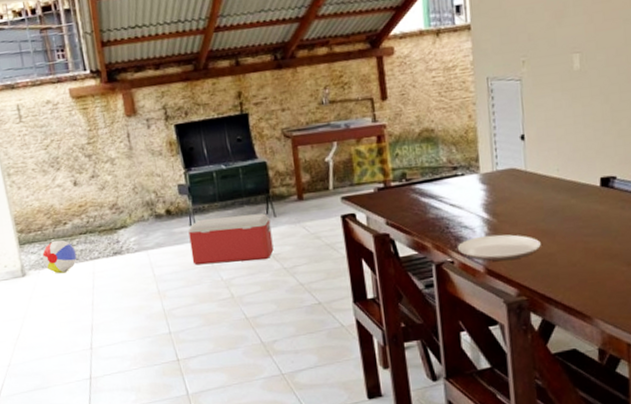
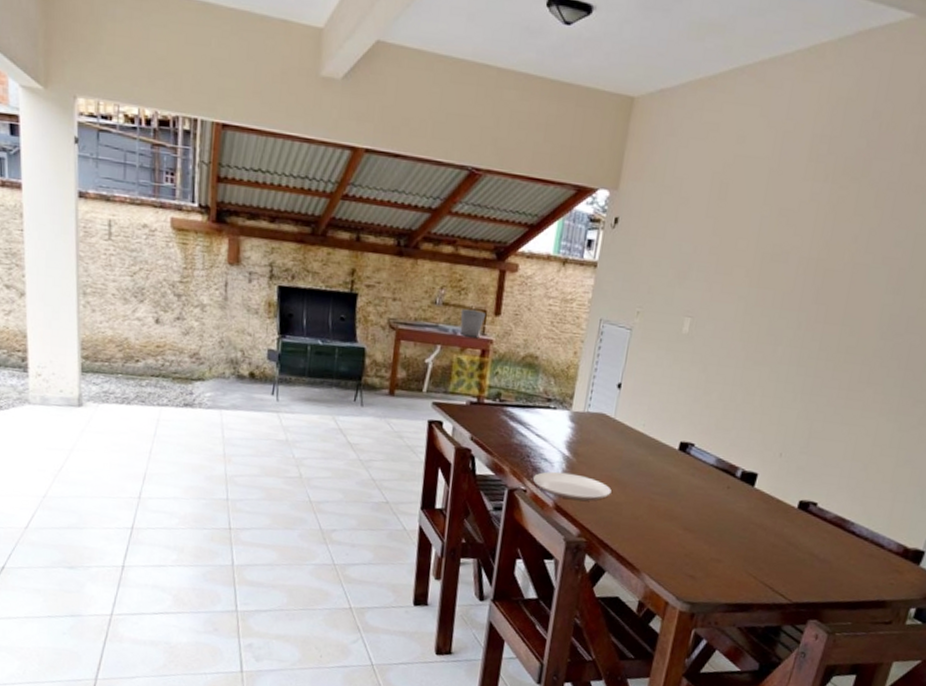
beachball: present [42,239,77,274] -> none [105,376,144,413]
cooler: present [188,213,274,265] -> none [266,390,356,446]
bucket: none [348,99,374,128] -> present [460,309,487,338]

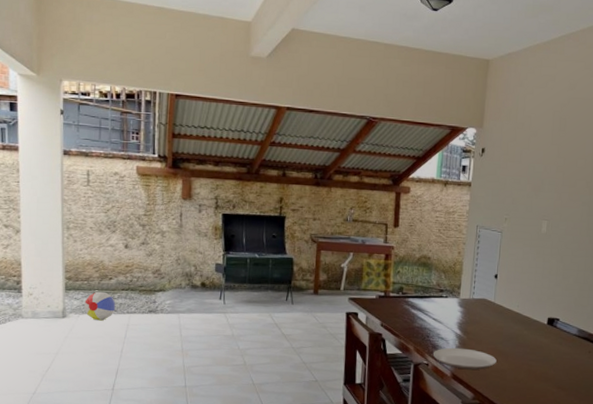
beachball: none [105,376,144,413] -> present [84,291,116,321]
bucket: present [460,309,487,338] -> none [367,223,388,245]

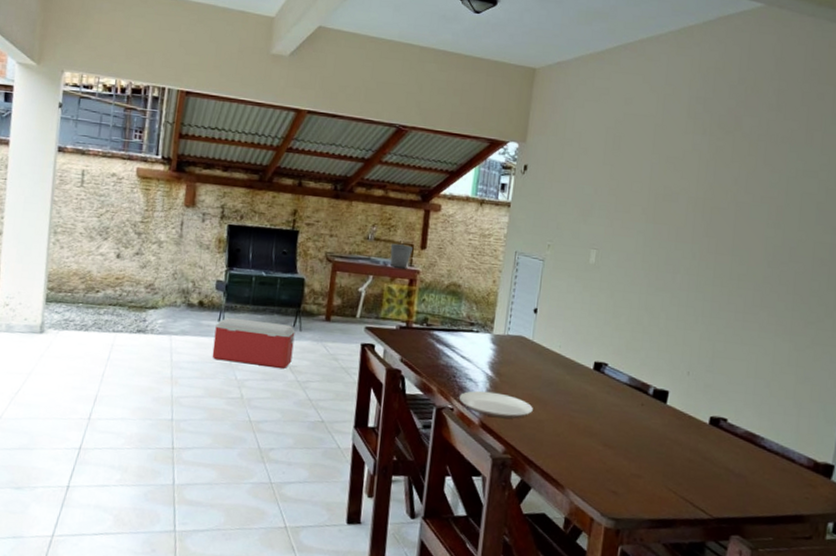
beachball: present [84,291,116,321] -> none [65,305,101,339]
cooler: none [216,295,288,337] -> present [212,317,296,368]
bucket: none [367,223,388,245] -> present [390,243,414,269]

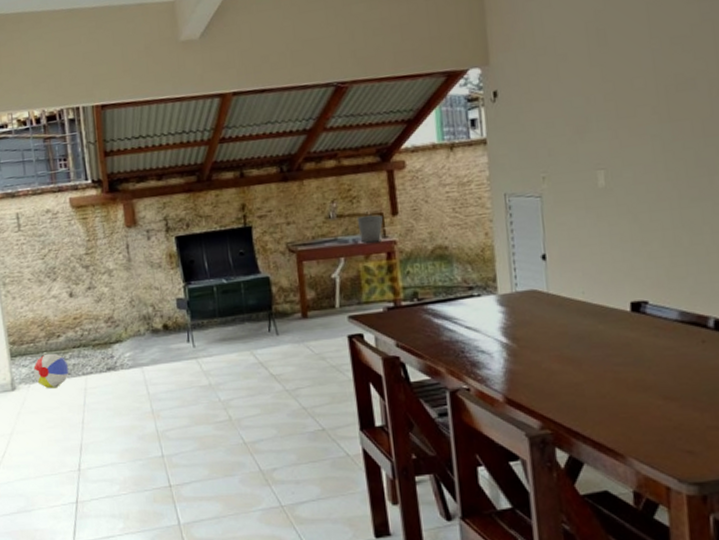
beachball: none [65,305,101,339] -> present [33,353,69,389]
cooler: present [212,317,296,368] -> none [186,331,275,384]
plate: present [458,390,533,419] -> none [473,360,566,390]

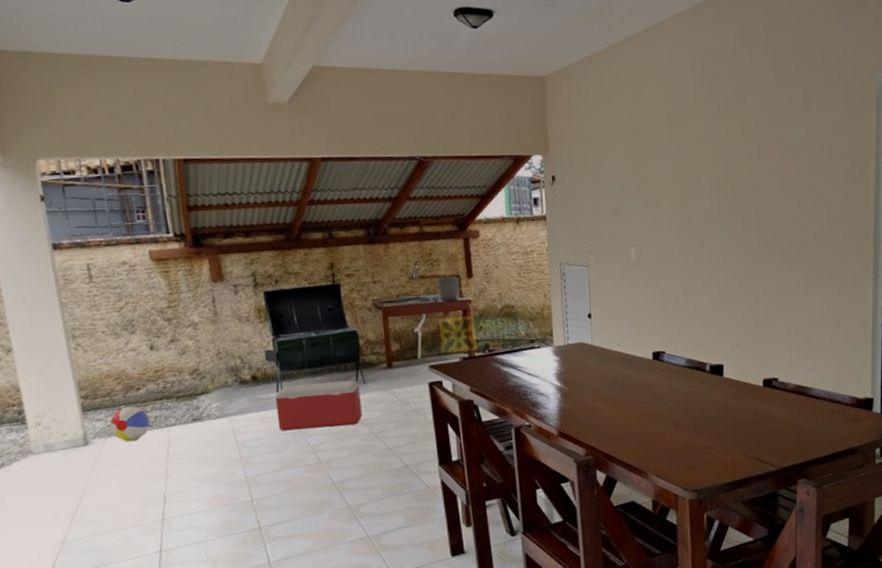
cooler: none [186,331,275,384] -> present [275,380,363,431]

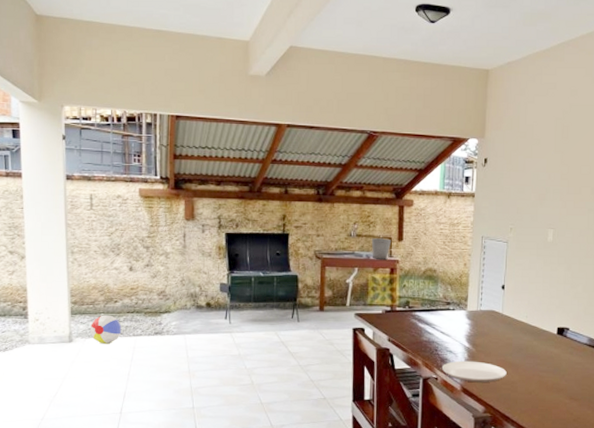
cooler: present [275,380,363,431] -> none [222,314,294,355]
plate: none [533,400,605,425] -> present [441,360,507,383]

